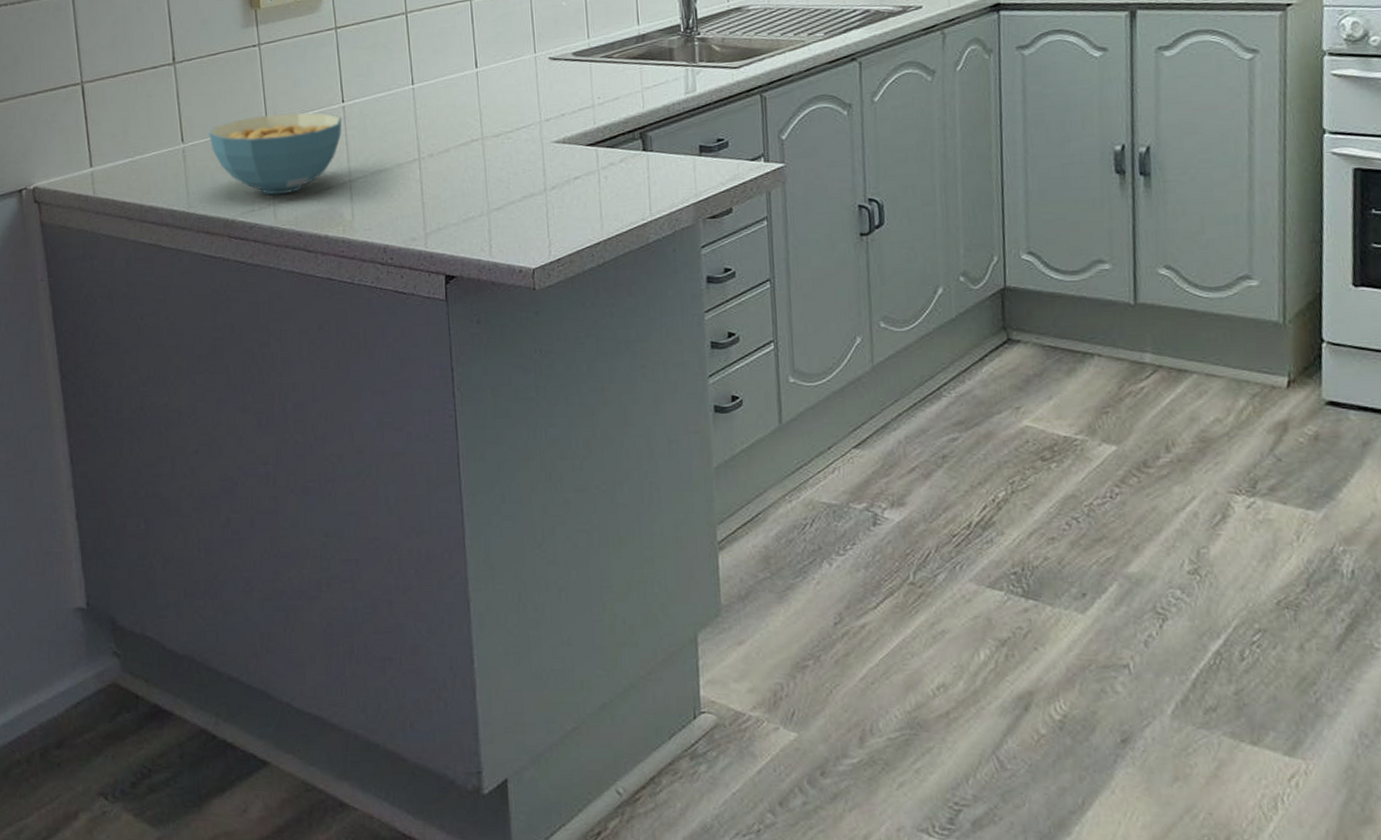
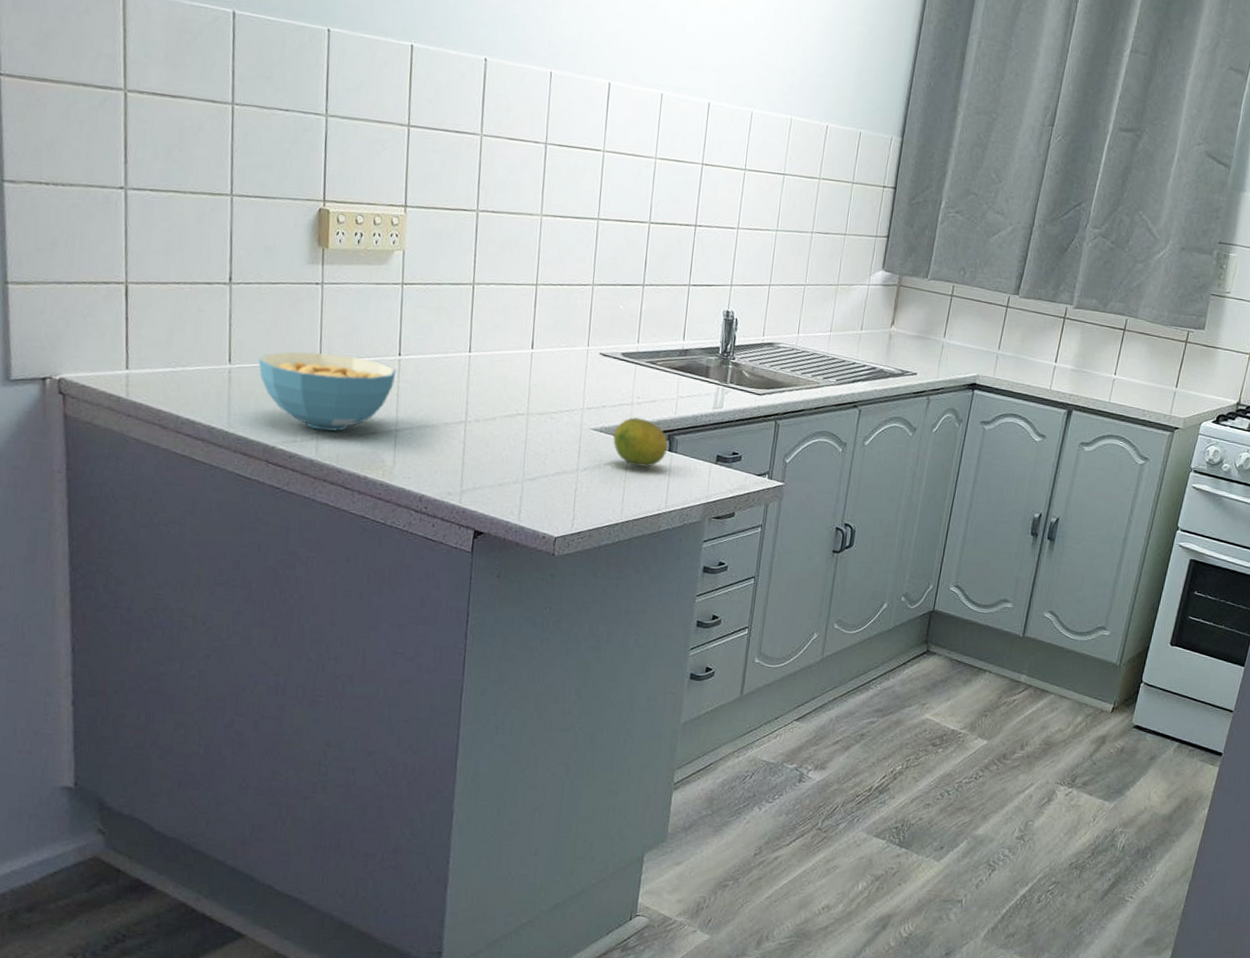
fruit: none [578,120,642,175] -> present [613,417,668,468]

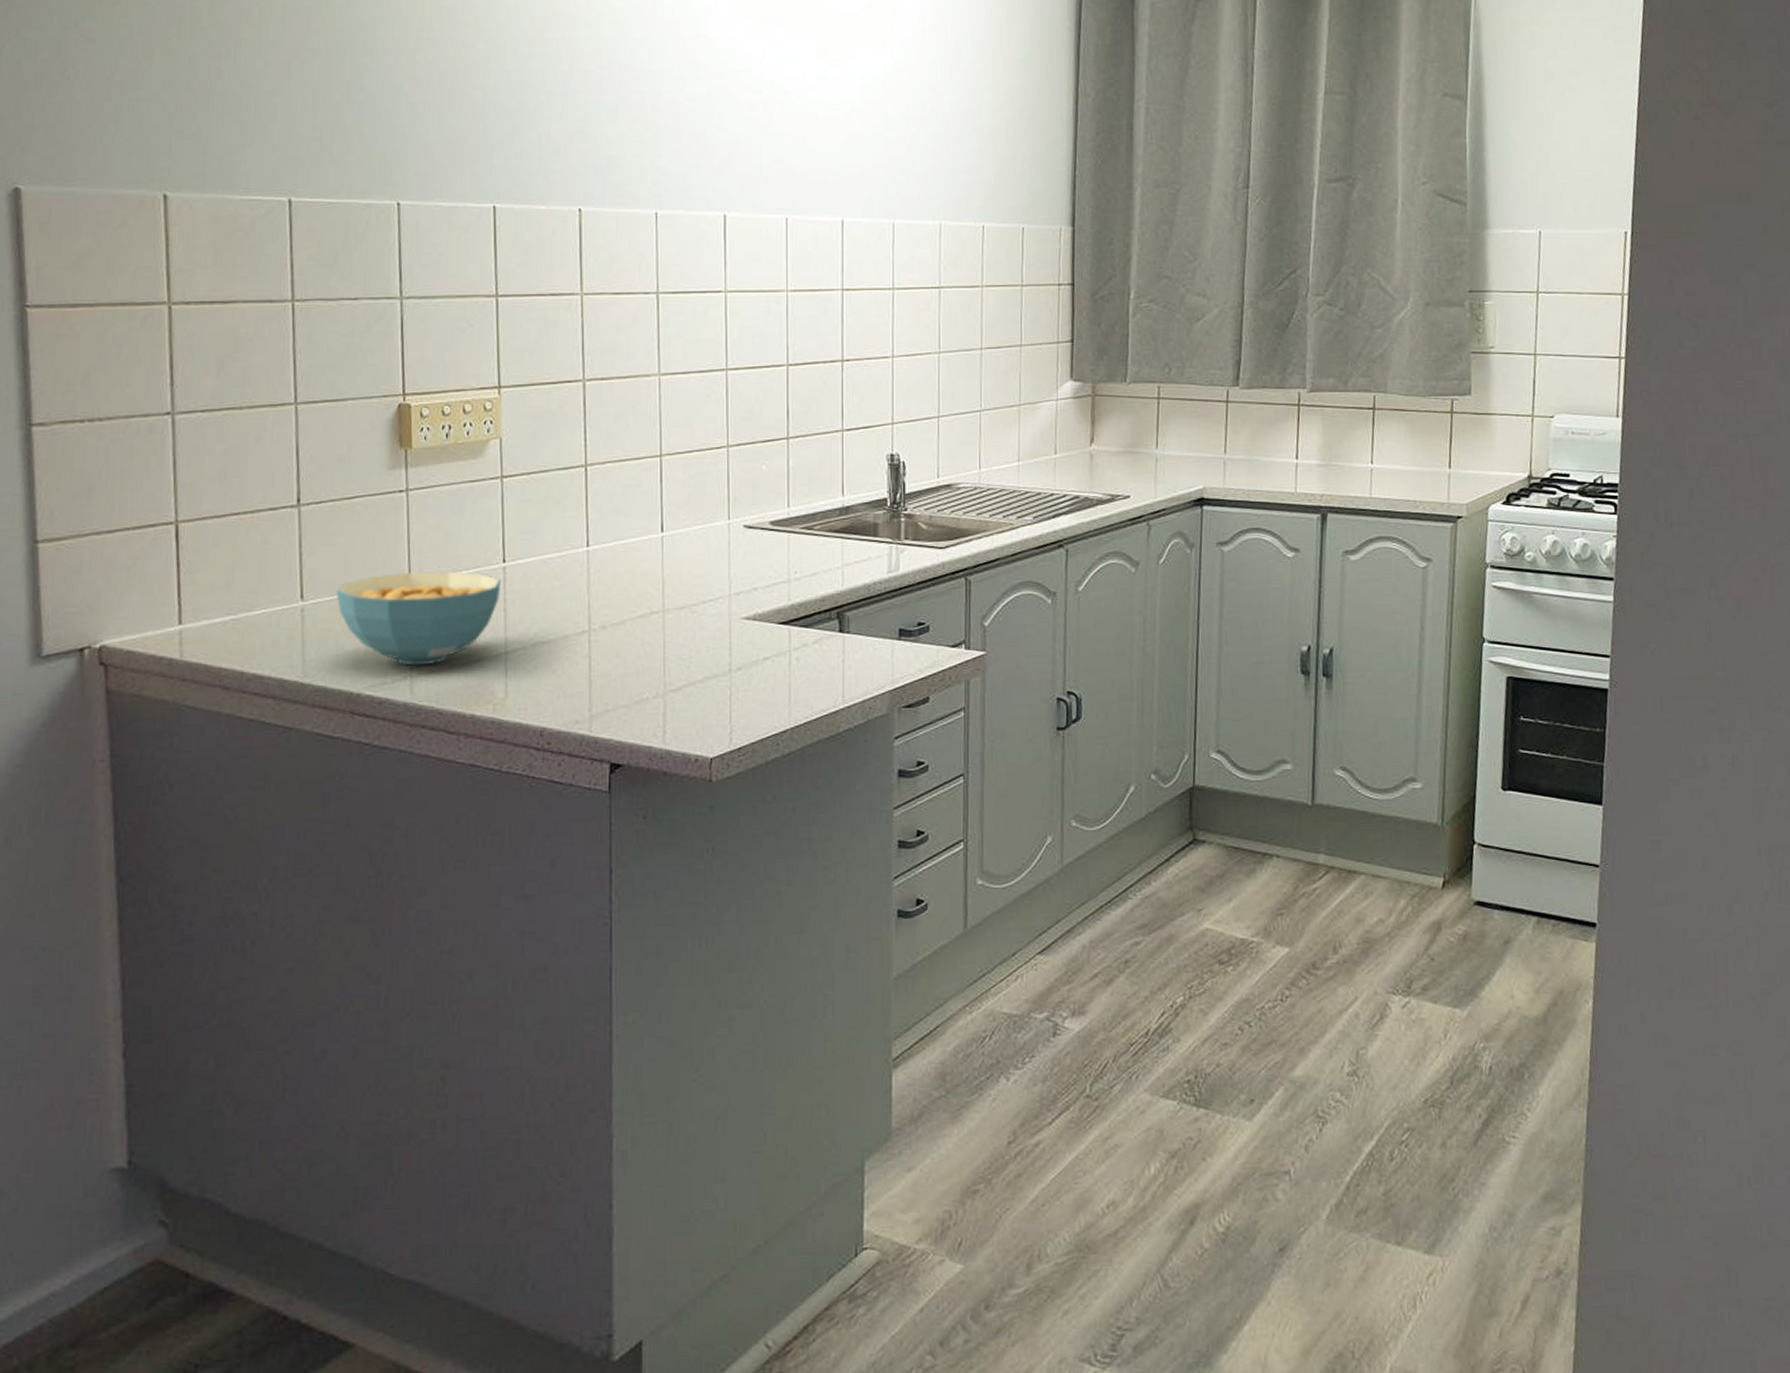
fruit: present [613,417,668,468] -> none [770,597,838,657]

